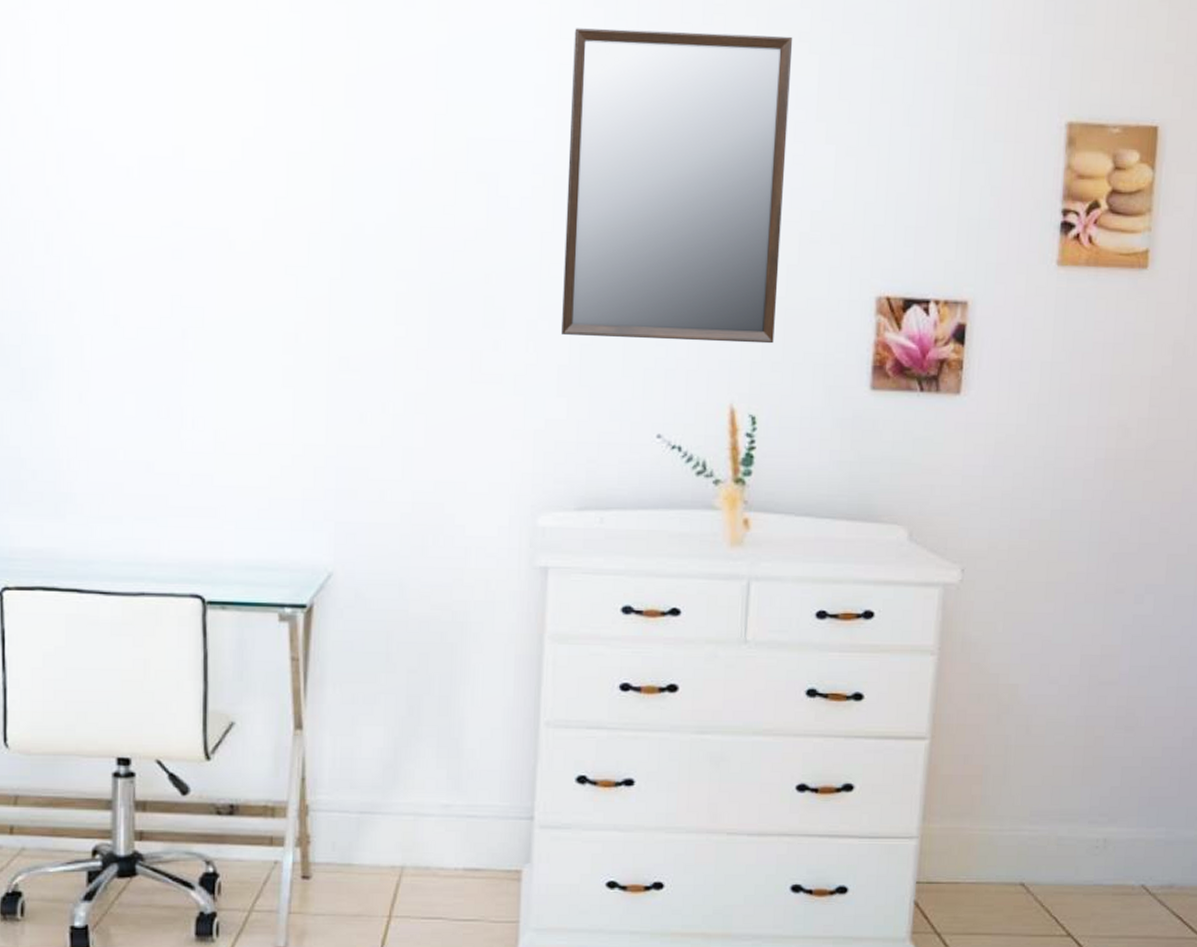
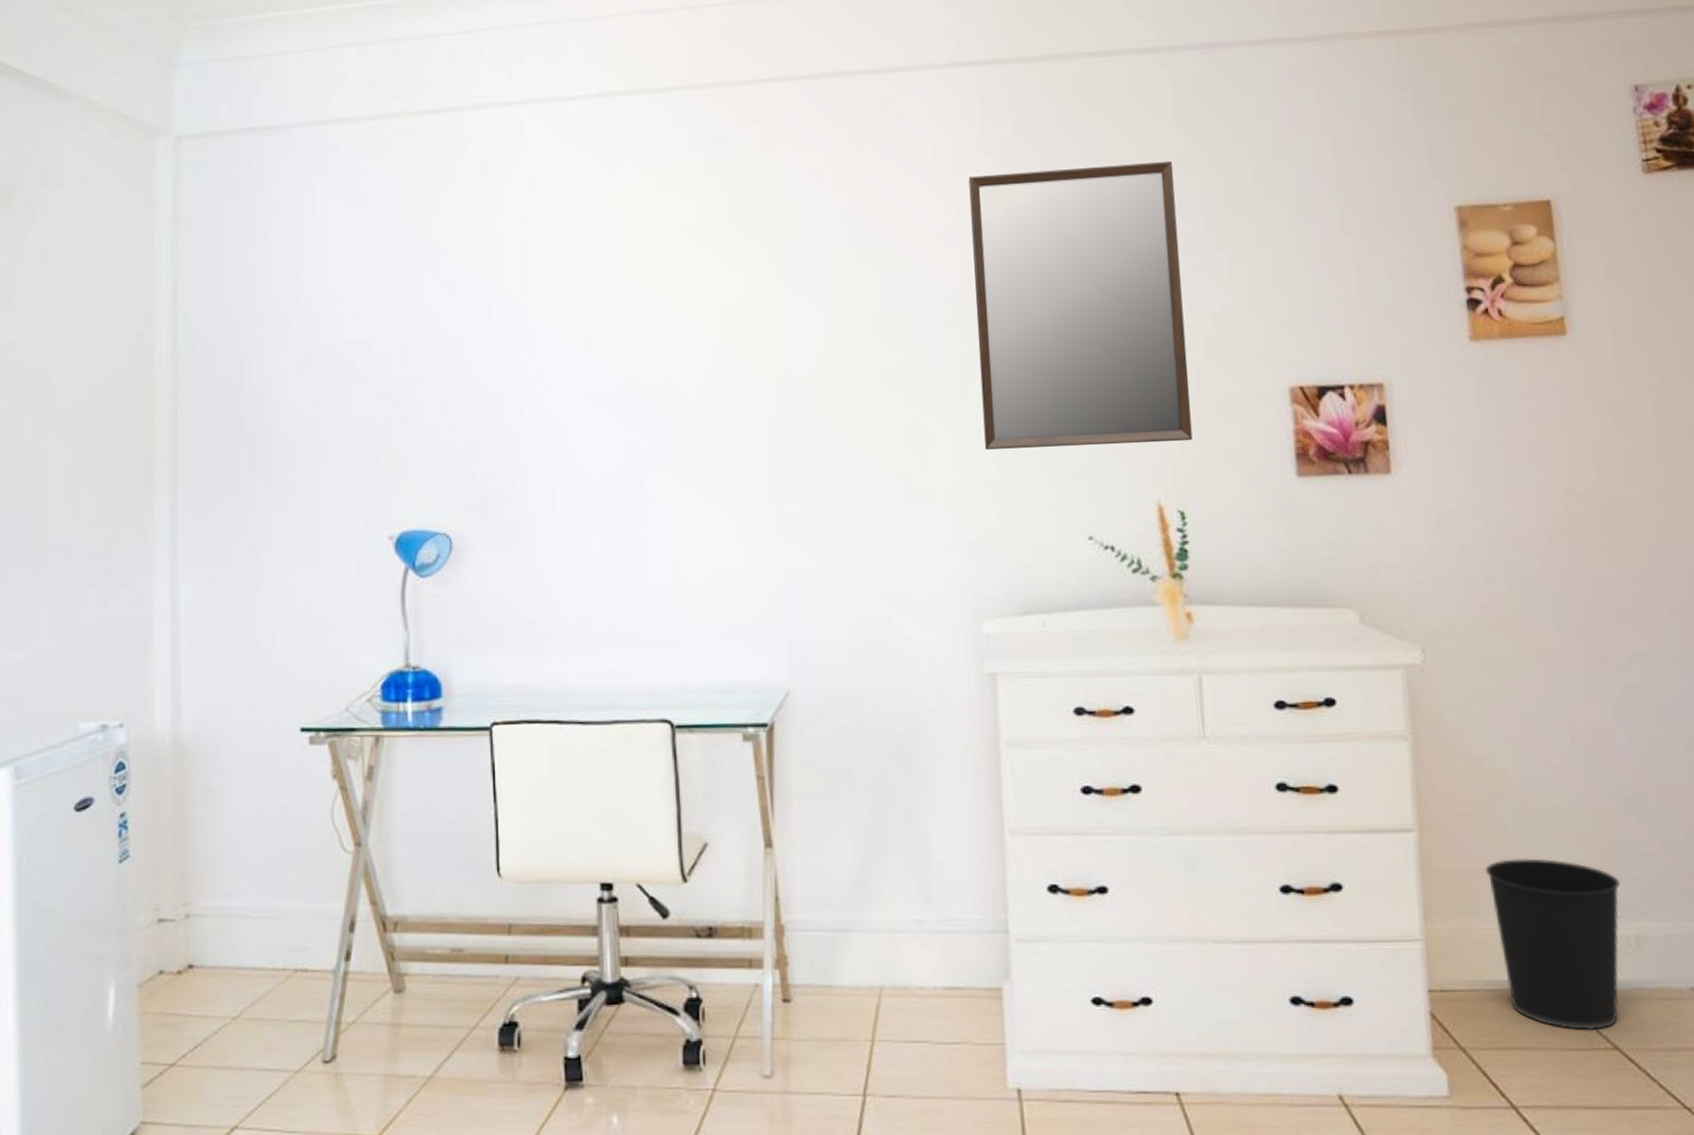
wastebasket: none [984,767,1099,919] -> present [1485,858,1620,1030]

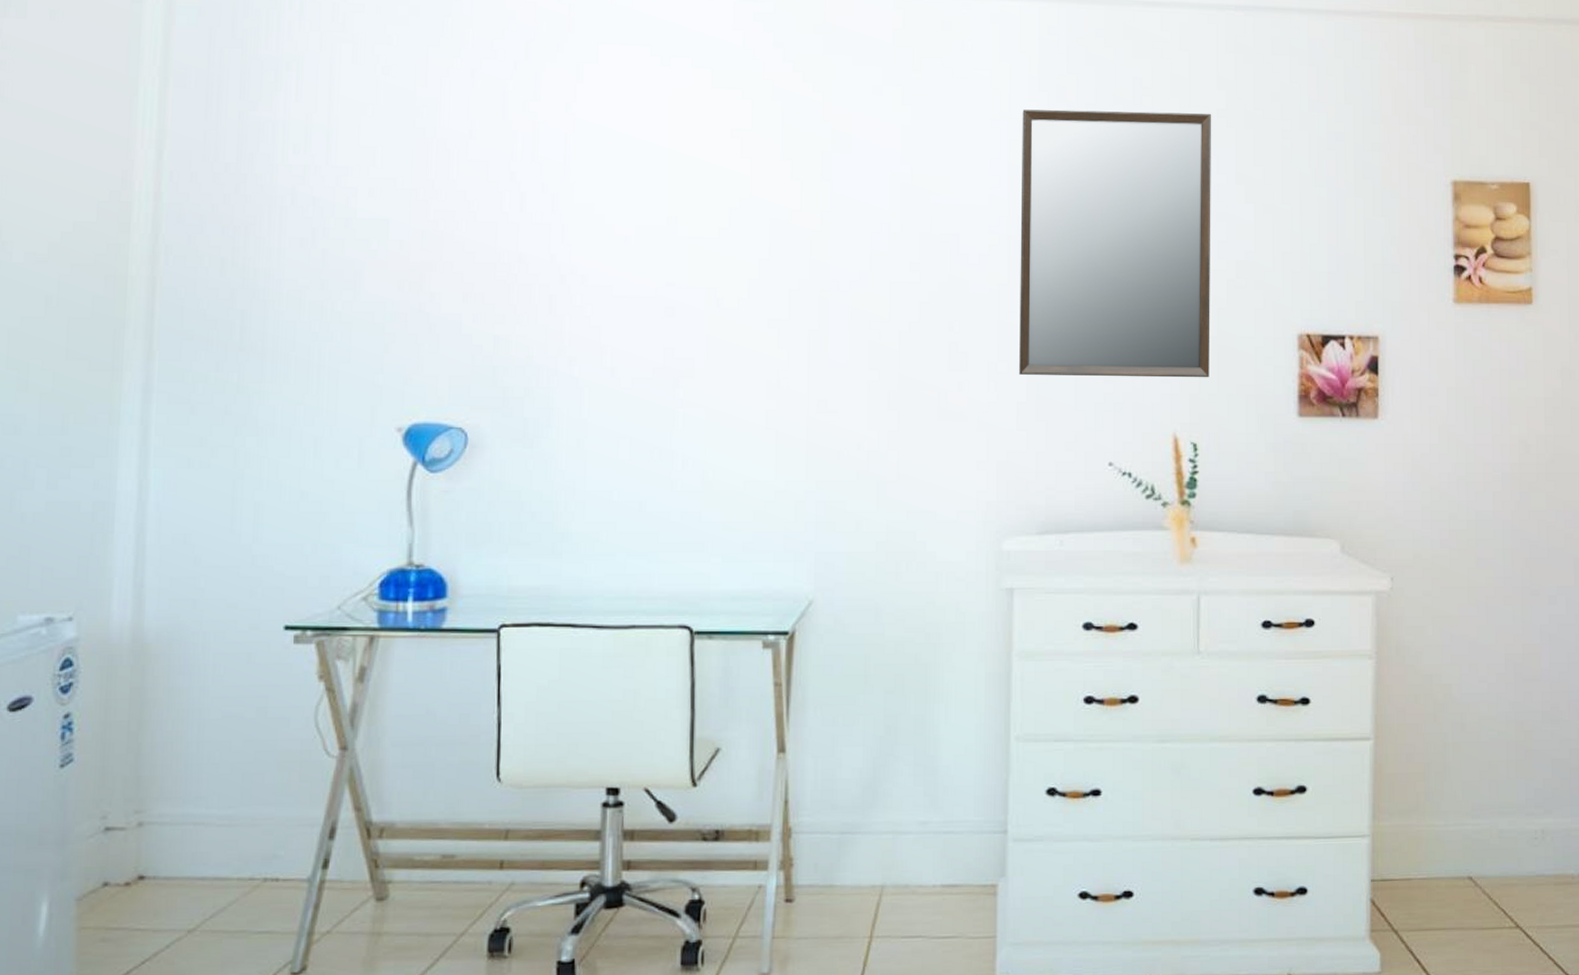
wastebasket: present [1485,858,1620,1030] -> none [1426,763,1533,912]

